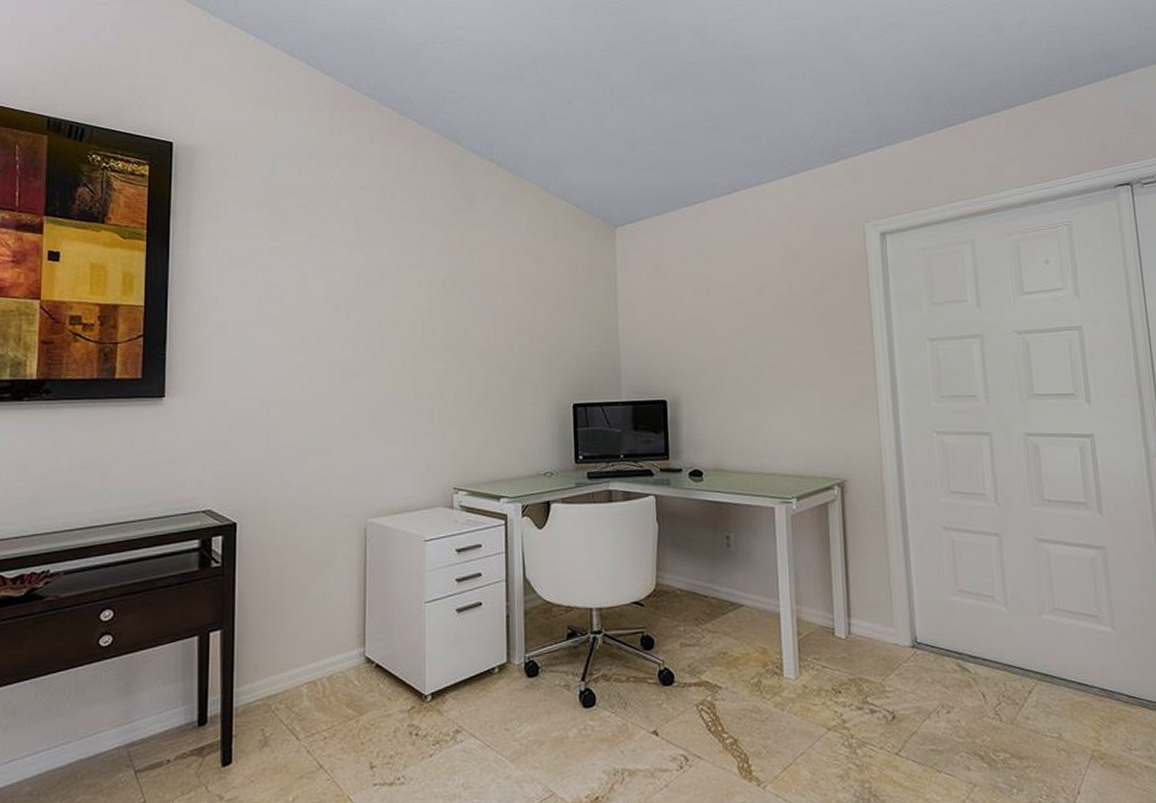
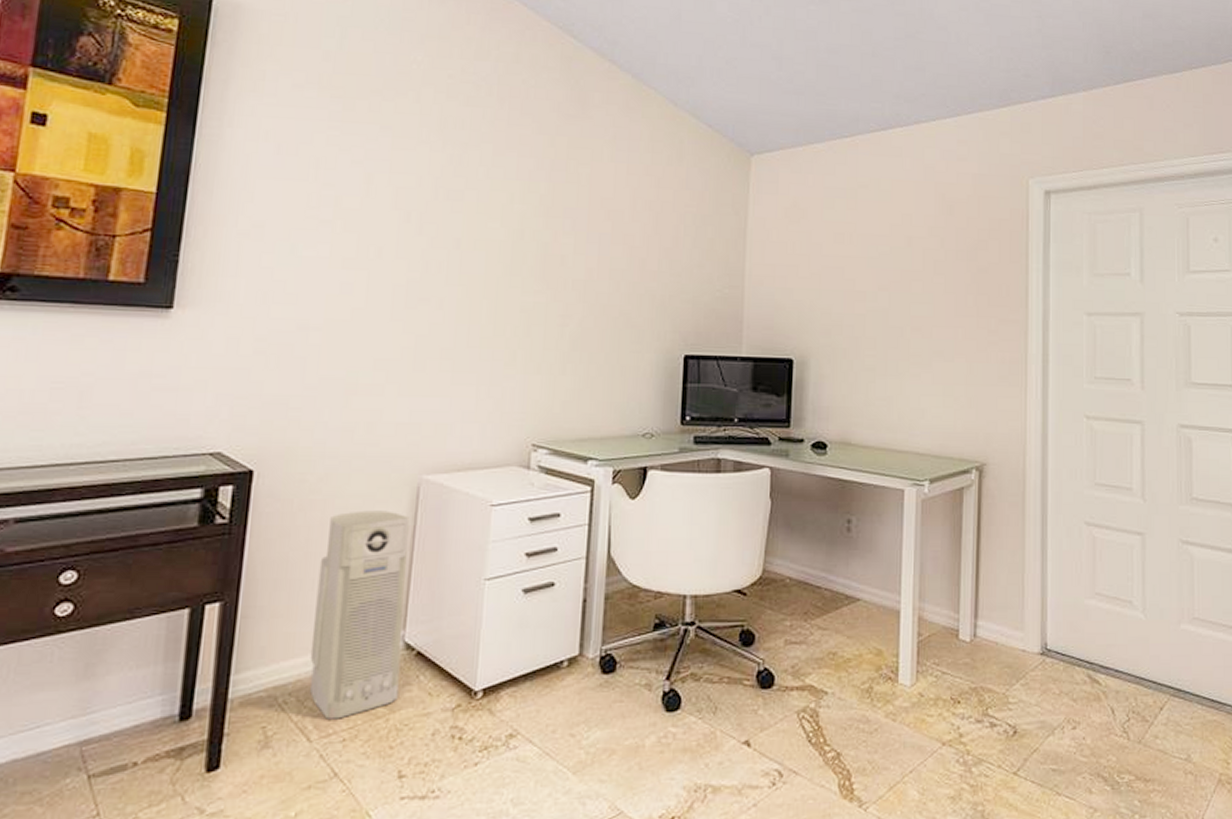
air purifier: none [293,549,364,722] -> present [310,510,410,720]

